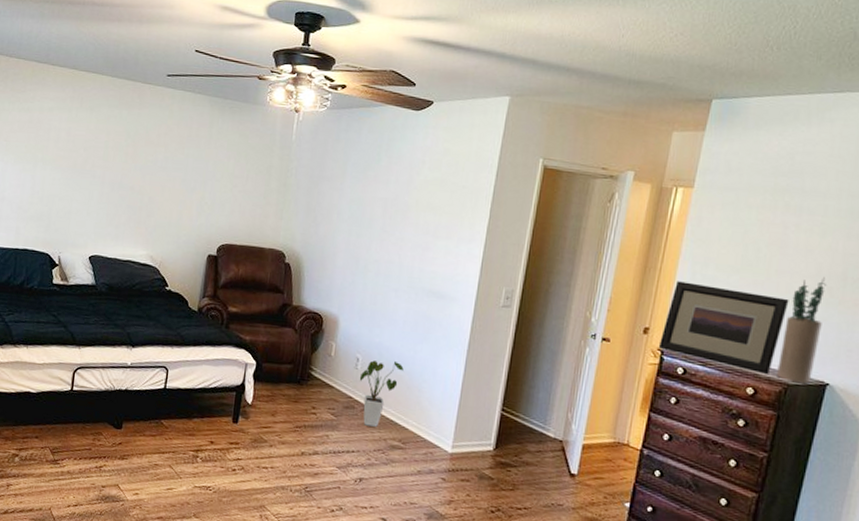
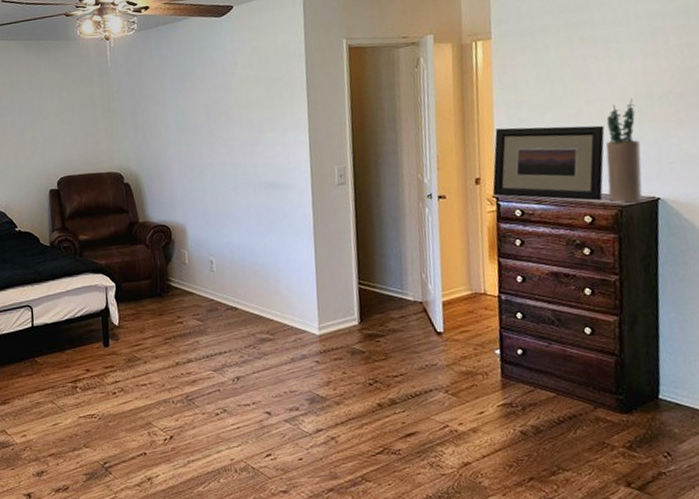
house plant: present [359,360,404,427] -> none [217,256,257,325]

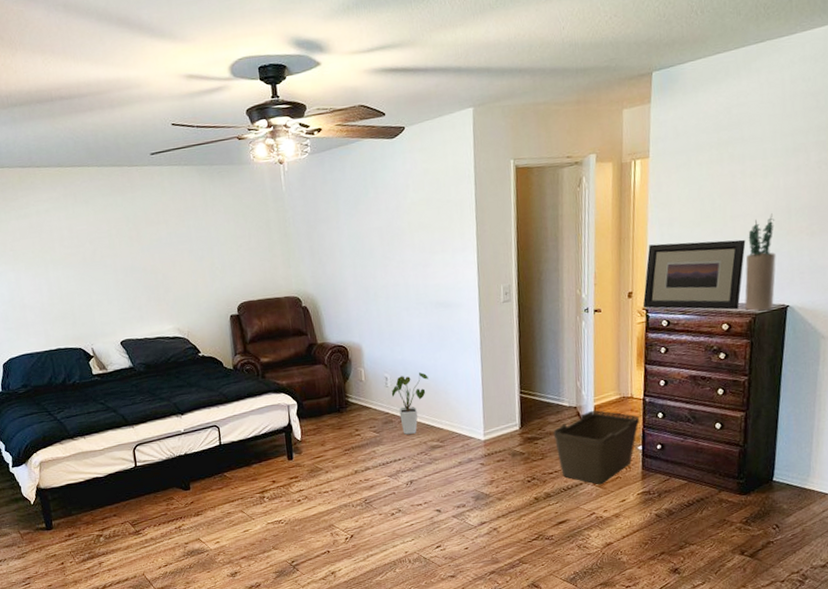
house plant: none [217,256,257,325] -> present [391,371,428,435]
bicycle basket: none [397,306,496,392] -> present [553,410,640,484]

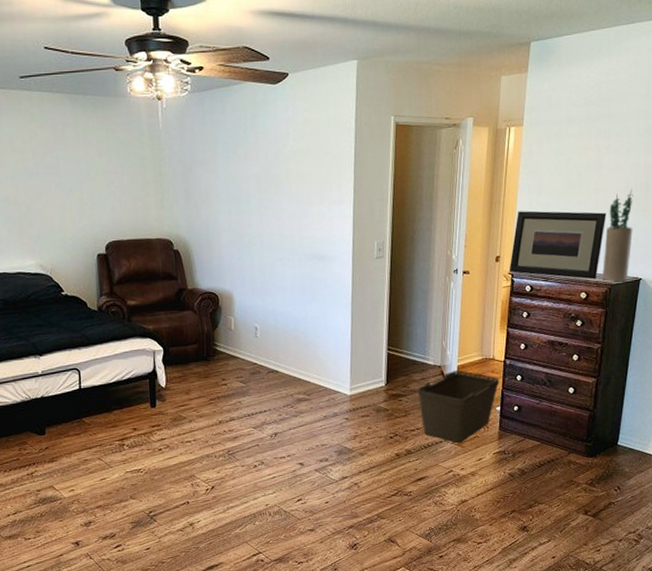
house plant: present [391,371,428,435] -> none [260,323,298,386]

